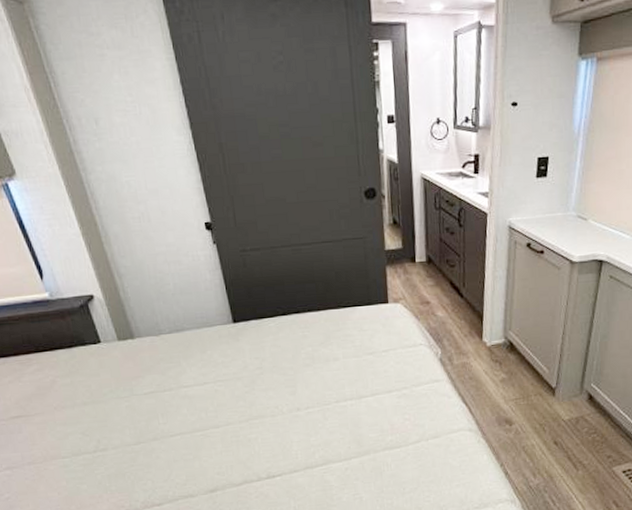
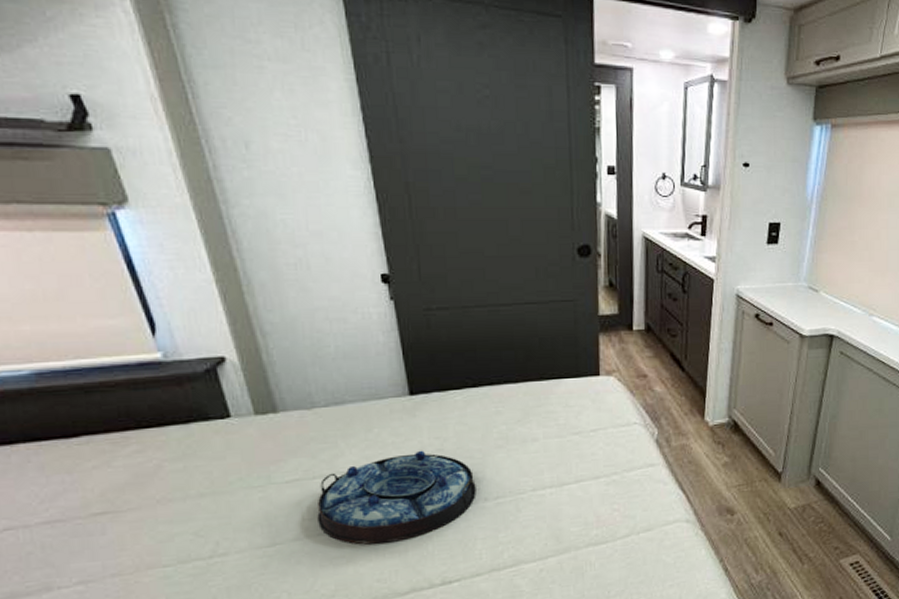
serving tray: none [169,368,291,445] -> present [317,450,476,545]

